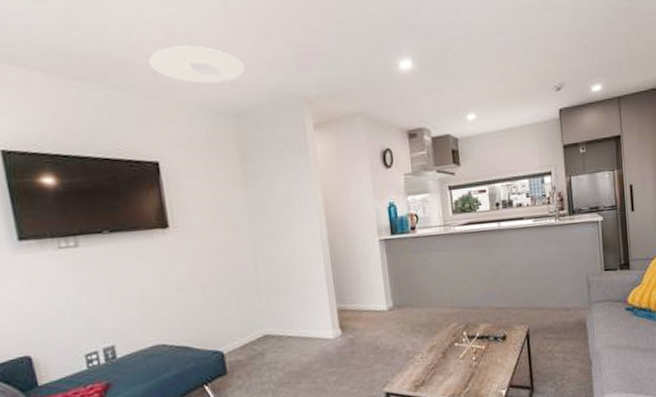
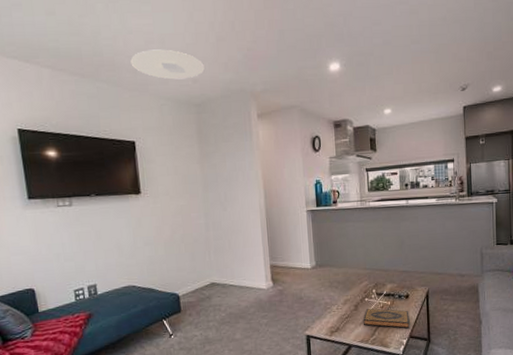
hardback book: none [454,354,509,377] -> present [363,308,410,329]

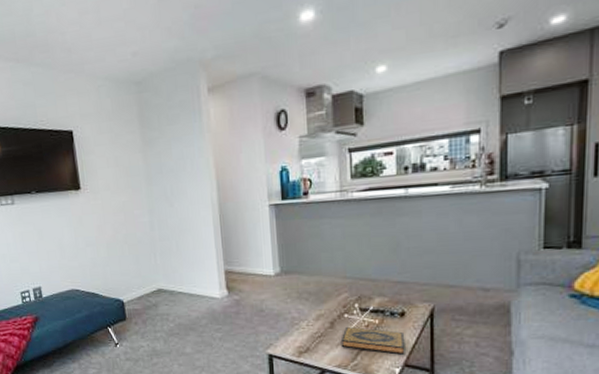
ceiling light: present [130,49,205,80] -> none [64,19,145,55]

